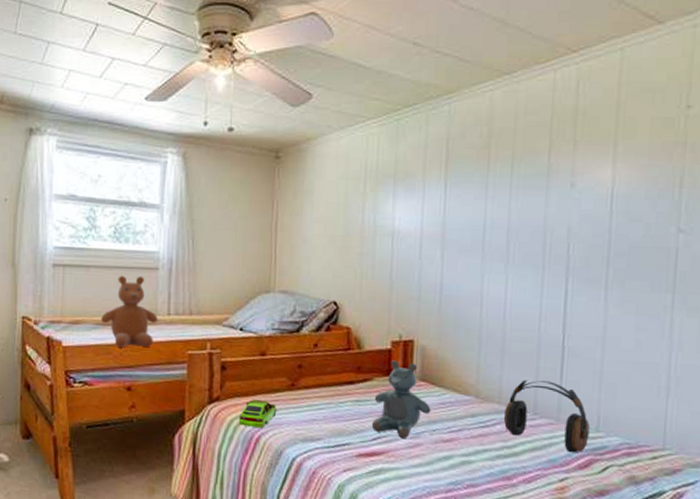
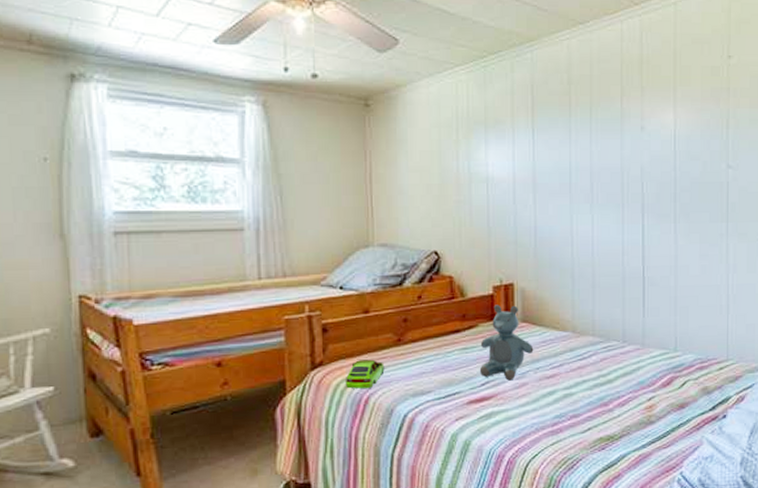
teddy bear: present [100,276,158,348] -> none [178,238,247,320]
headphones: present [503,380,590,452] -> none [598,310,669,372]

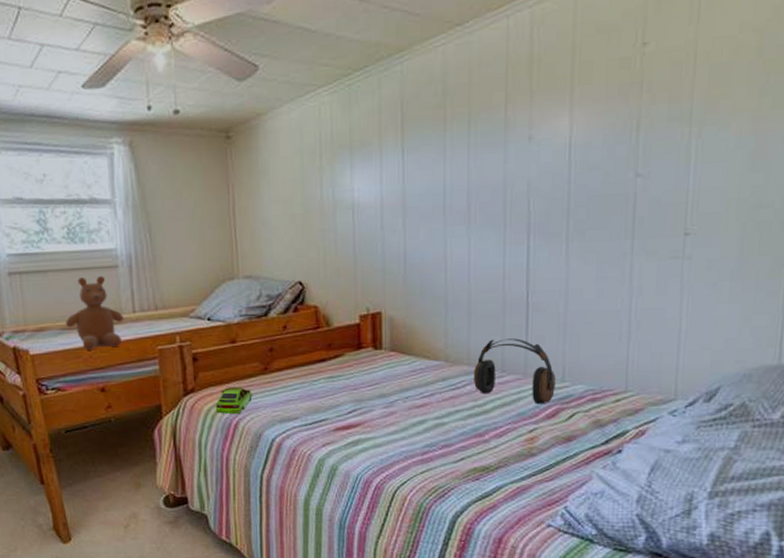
teddy bear: none [178,238,247,320] -> present [65,275,124,350]
stuffed animal: present [479,304,534,381] -> none [346,334,403,409]
headphones: none [598,310,669,372] -> present [473,338,556,403]

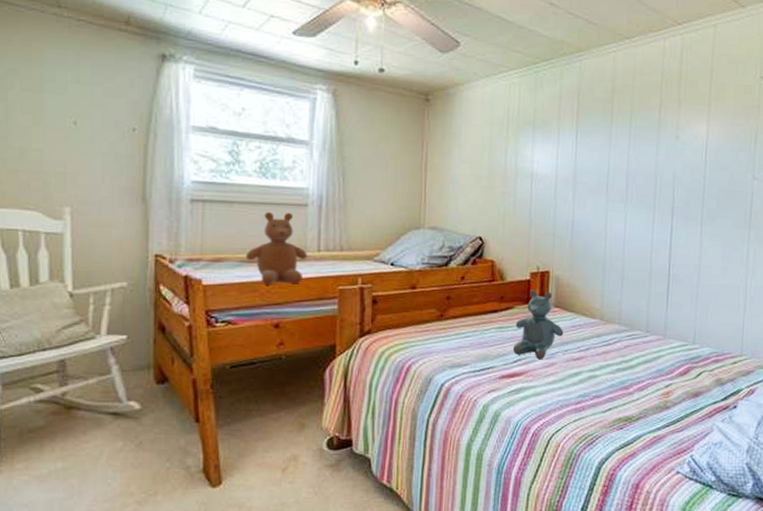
toy car: present [215,387,252,414] -> none [389,331,427,357]
stuffed animal: none [346,334,403,409] -> present [512,289,564,360]
headphones: present [473,338,556,403] -> none [622,303,688,362]

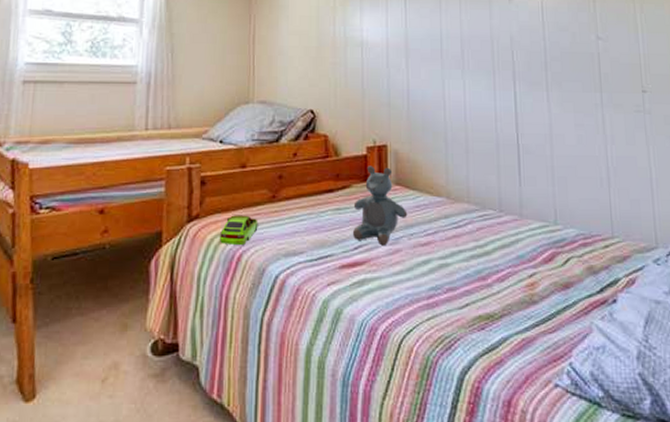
teddy bear: present [245,212,307,285] -> none [72,90,135,167]
toy car: none [389,331,427,357] -> present [219,215,258,245]

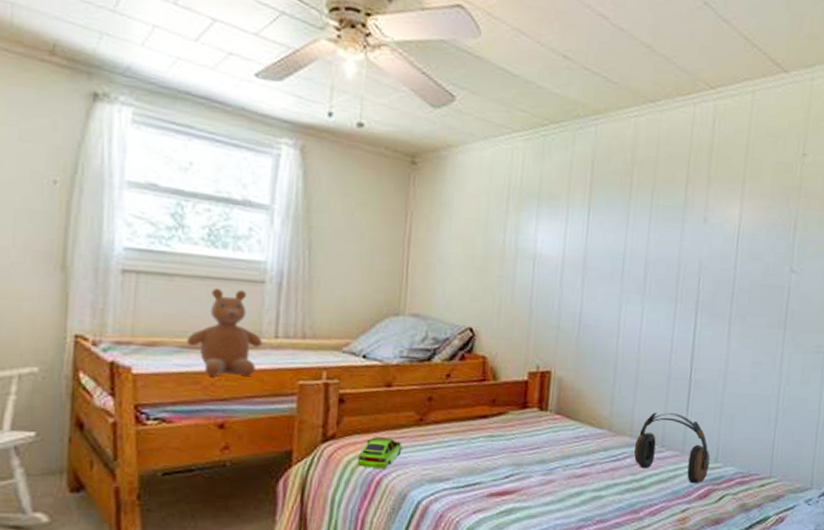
teddy bear: none [72,90,135,167] -> present [186,288,262,377]
stuffed animal: present [352,166,408,246] -> none [504,392,566,476]
headphones: none [473,178,550,246] -> present [633,412,710,483]

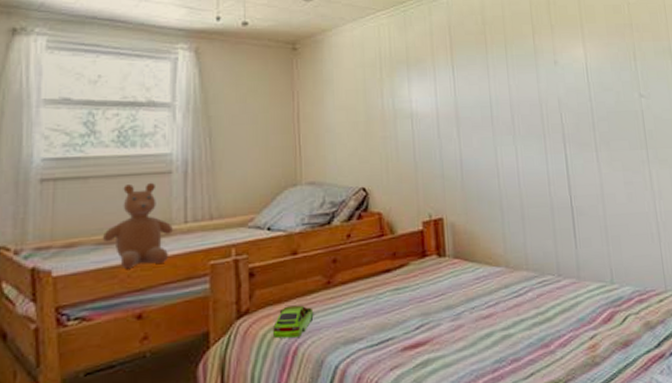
headphones: present [633,412,710,483] -> none [532,241,607,308]

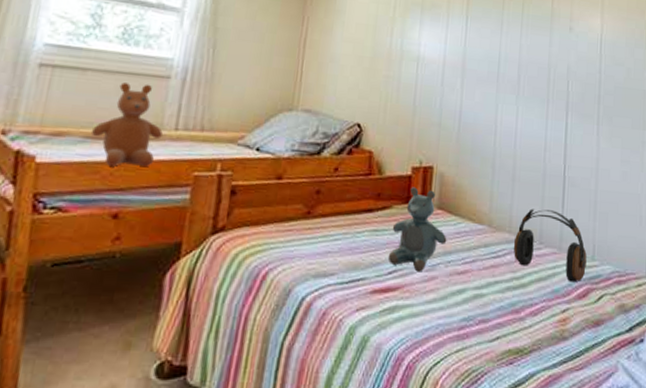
toy car: present [272,305,314,339] -> none [244,229,290,262]
stuffed animal: none [412,241,468,323] -> present [387,187,447,272]
headphones: none [532,241,607,308] -> present [513,208,587,282]

